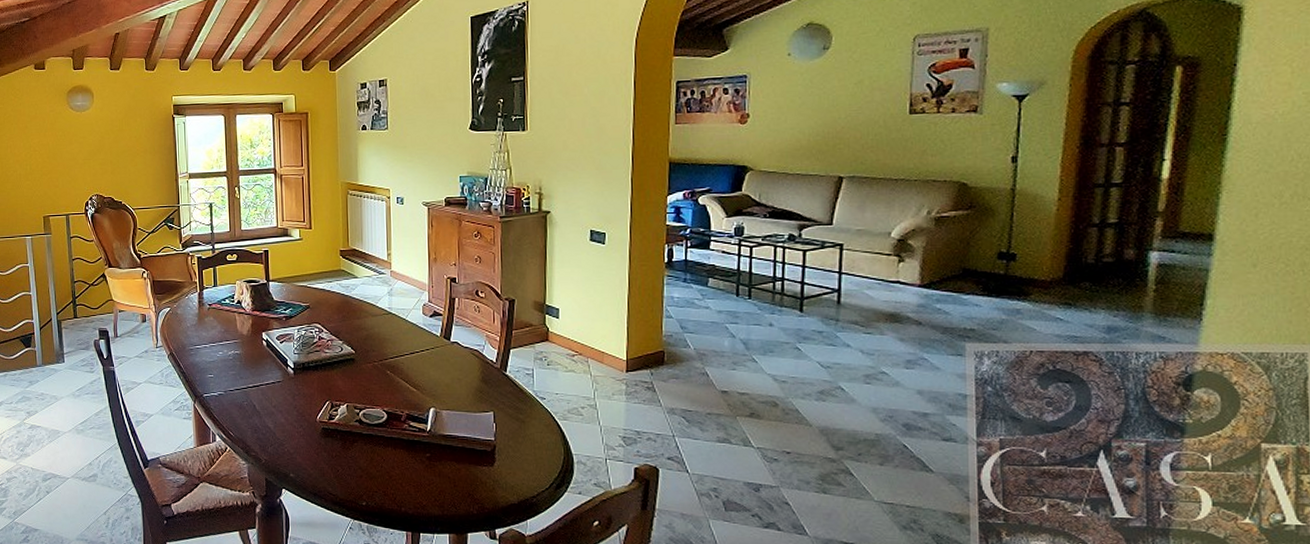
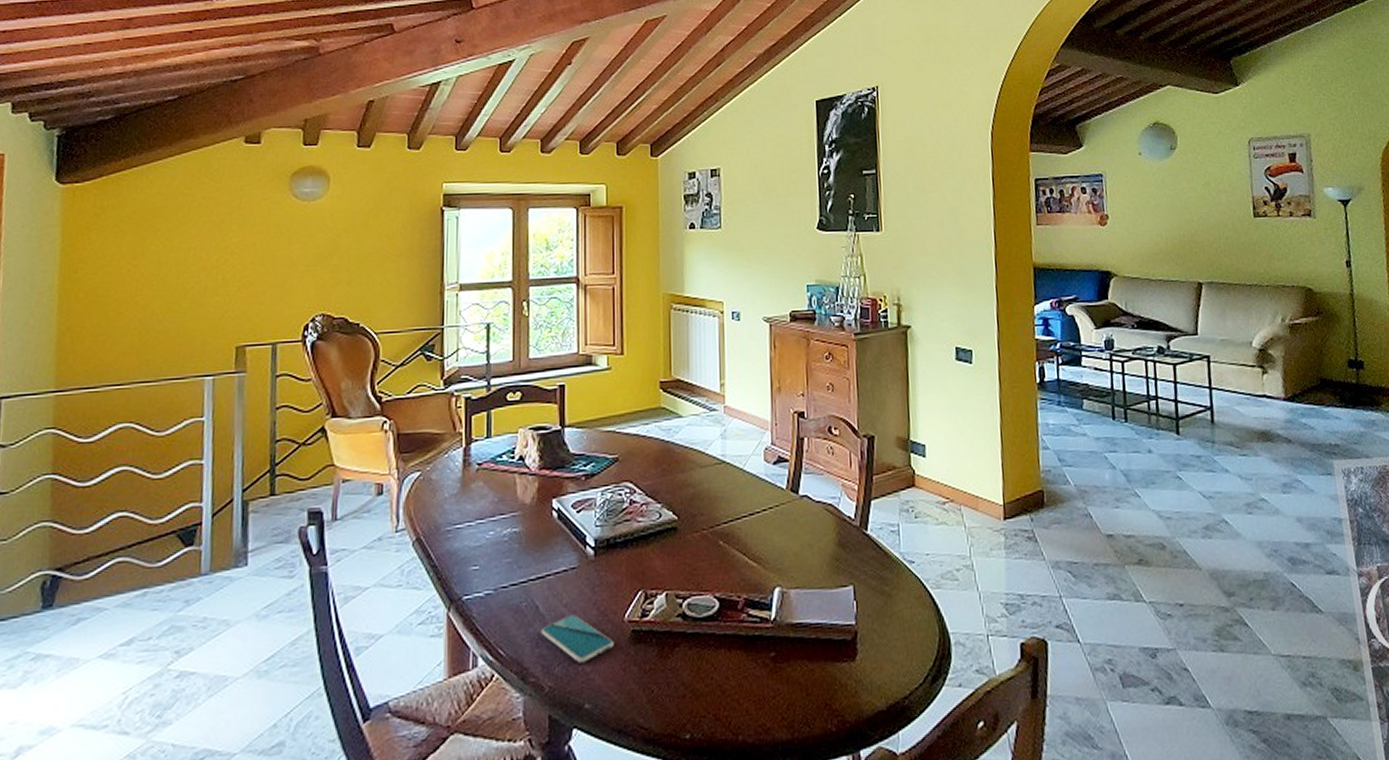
smartphone: none [257,413,310,446] -> present [540,614,614,663]

